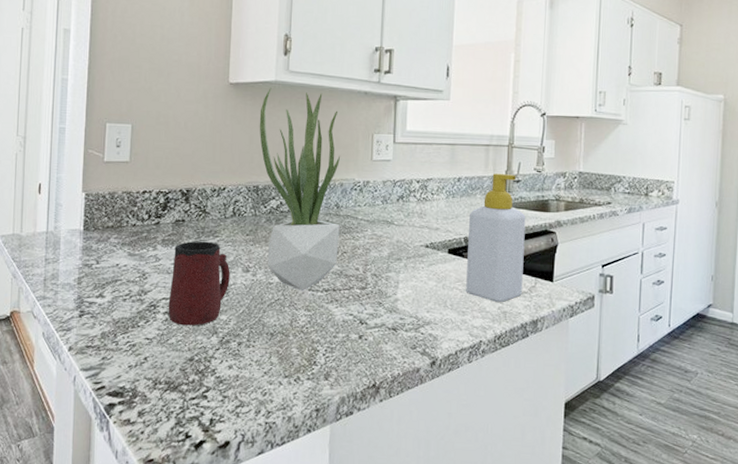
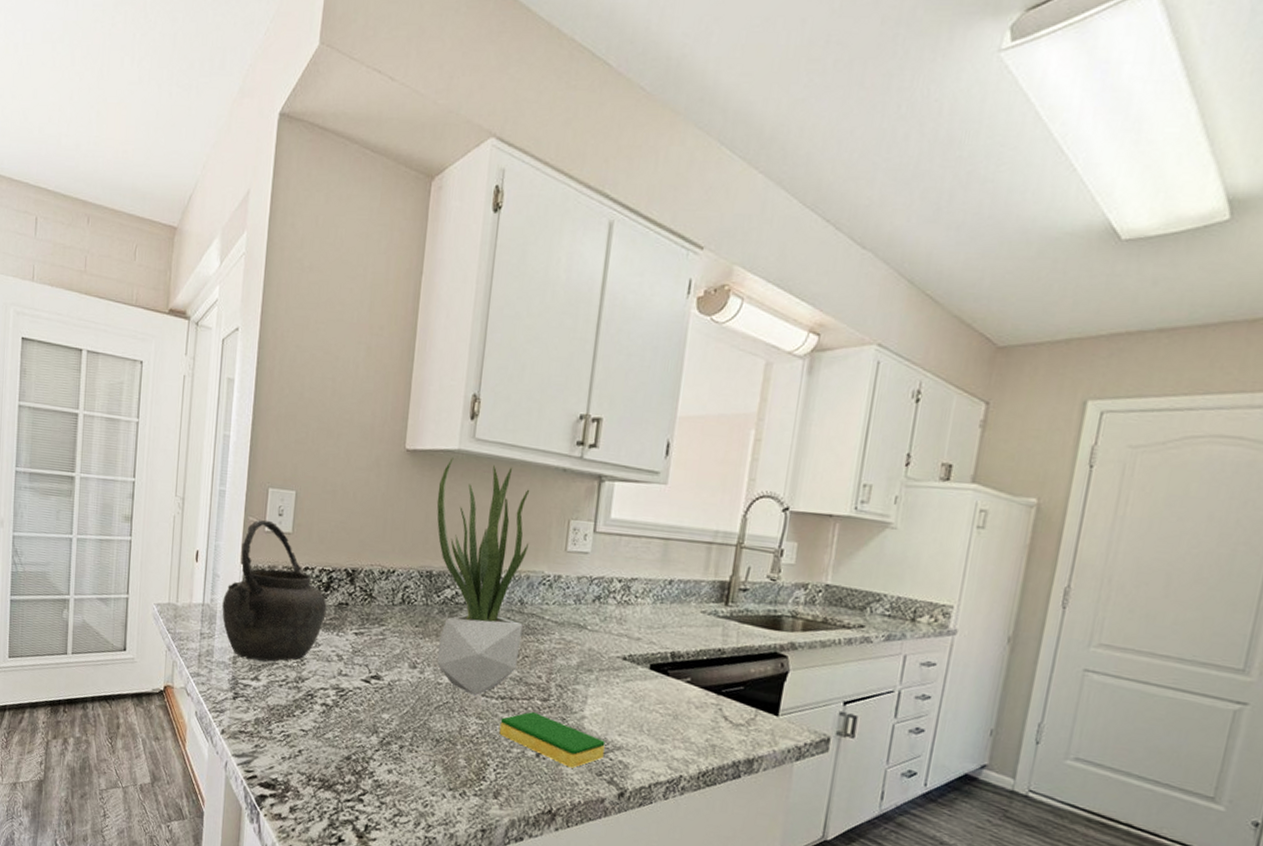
kettle: none [65,151,165,279] -> present [222,519,327,662]
mug: present [168,241,230,326] -> none [326,628,396,722]
dish sponge: none [326,300,417,345] -> present [499,712,605,768]
soap bottle: present [466,174,526,303] -> none [668,578,751,734]

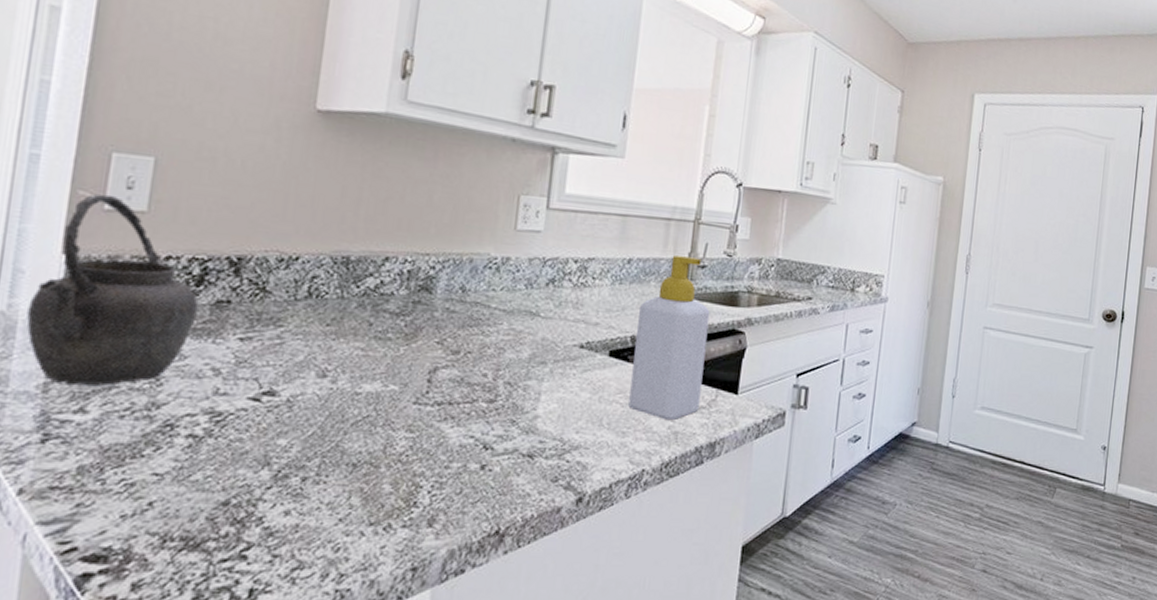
potted plant: present [436,458,530,696] -> none [355,122,474,405]
dish sponge: present [499,712,605,768] -> none [435,417,561,477]
soap bottle: none [668,578,751,734] -> present [628,255,710,421]

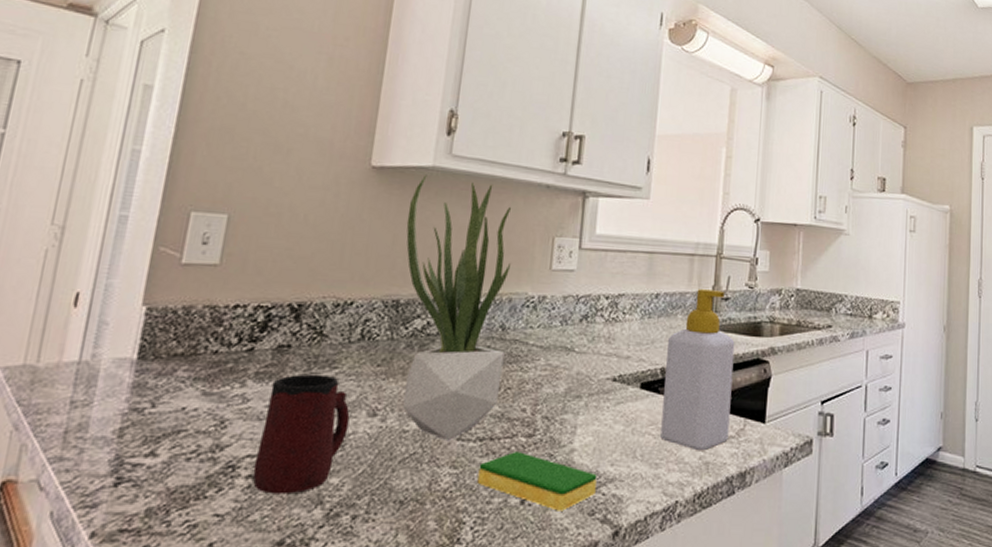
kettle: present [26,194,199,386] -> none [107,249,262,430]
mug: none [193,331,298,455] -> present [252,374,350,495]
potted plant: none [355,122,474,405] -> present [403,175,512,442]
dish sponge: none [435,417,561,477] -> present [477,452,597,511]

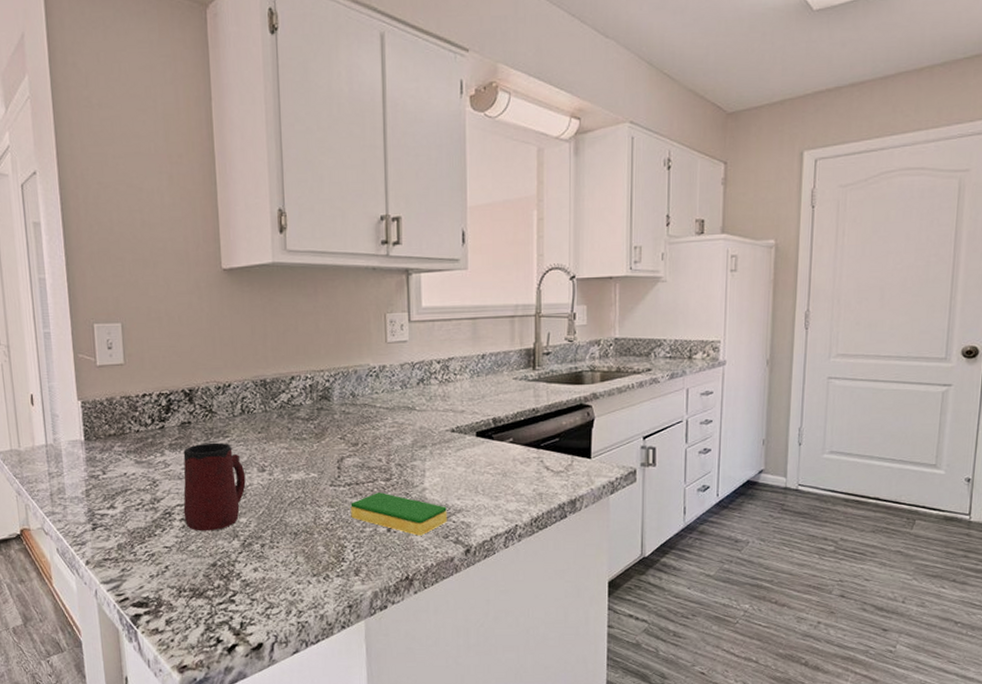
potted plant: present [403,175,512,442] -> none [259,271,358,487]
soap bottle: present [660,289,735,451] -> none [497,346,558,485]

